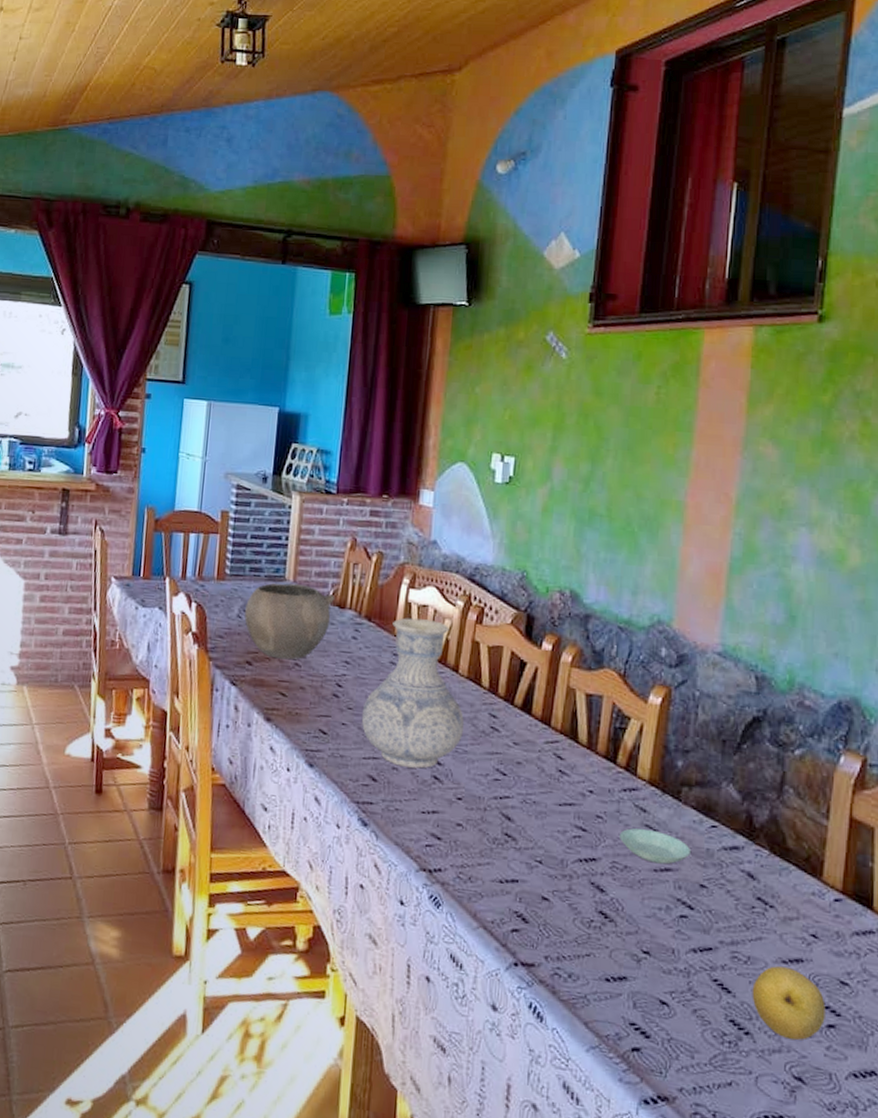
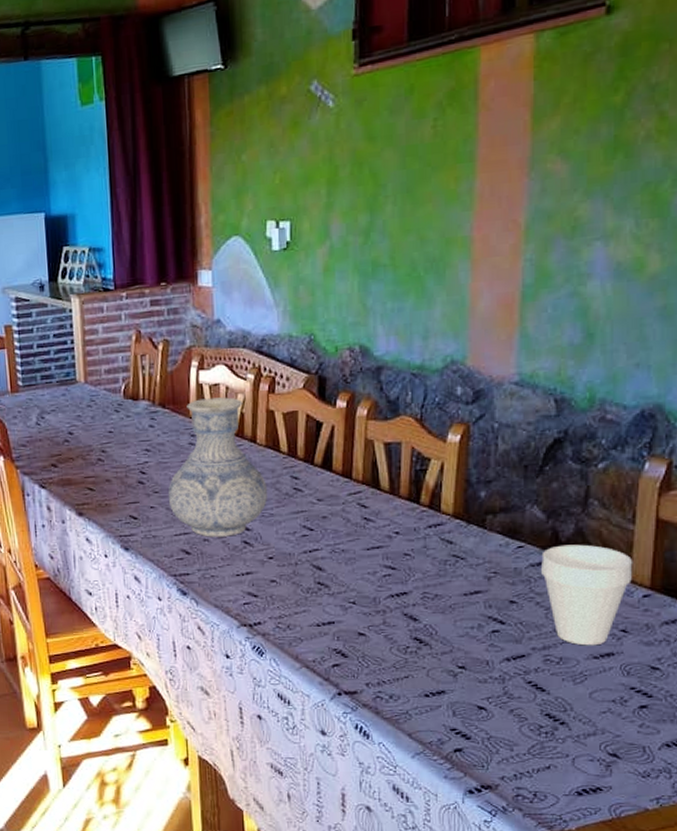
bowl: present [244,583,335,660] -> none [42,383,128,457]
saucer: present [620,828,692,865] -> none [428,558,500,588]
cup: none [734,830,826,949] -> present [541,544,633,646]
fruit: present [752,966,826,1041] -> none [565,662,637,724]

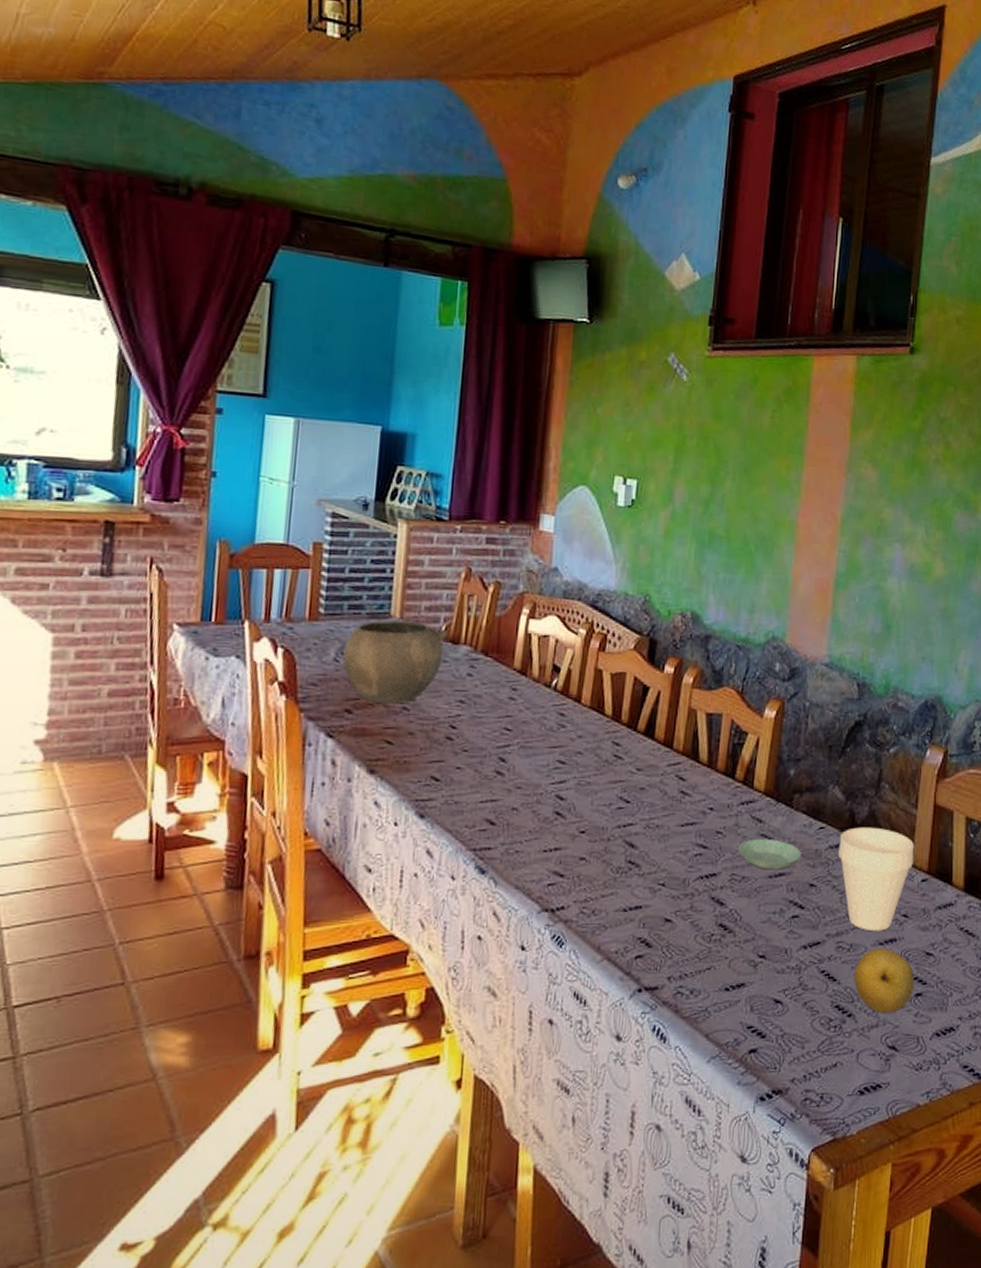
bowl: none [42,383,128,457] -> present [342,619,448,704]
vase: present [168,397,268,537] -> none [478,650,588,806]
saucer: none [428,558,500,588] -> present [738,838,802,870]
fruit: none [565,662,637,724] -> present [854,948,914,1014]

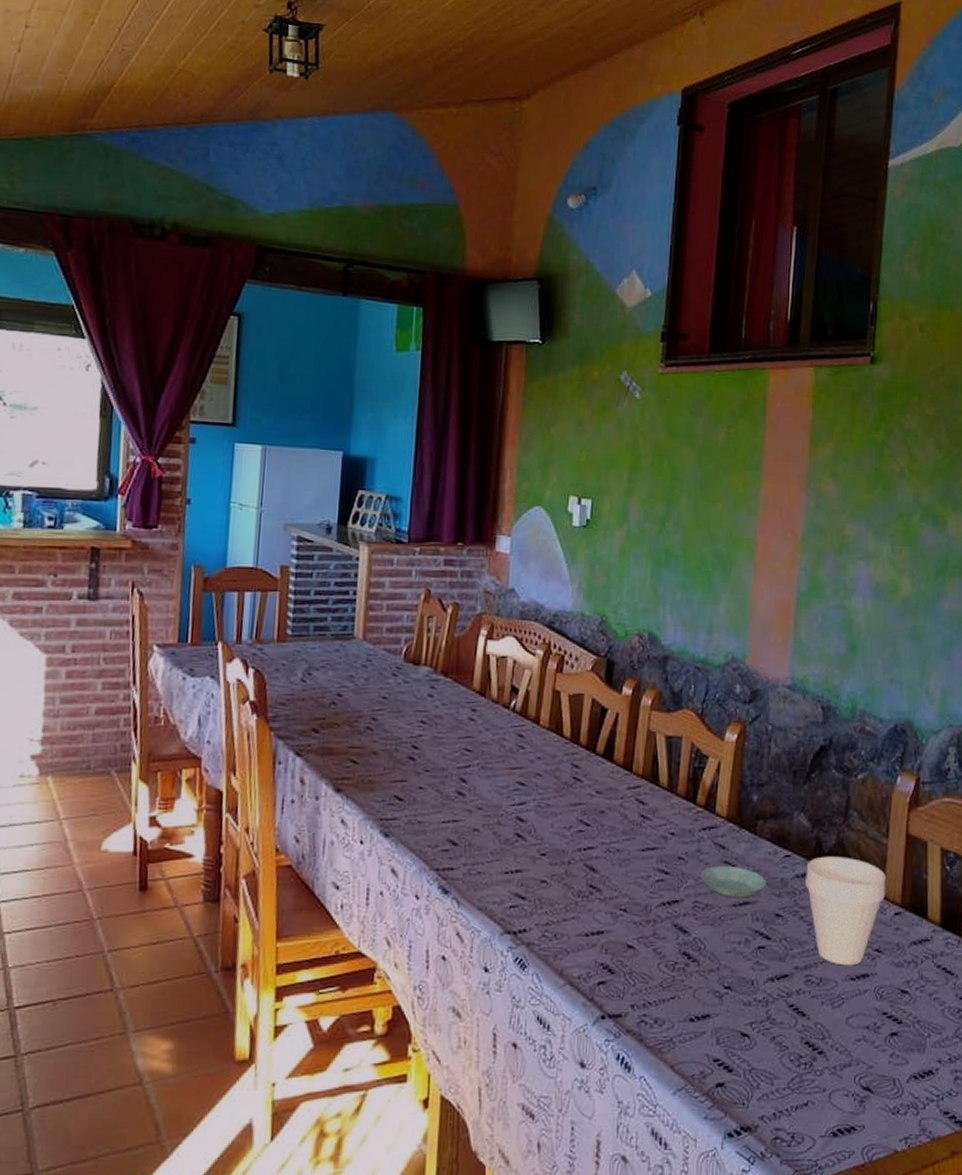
bowl: present [342,619,448,704] -> none [309,640,409,724]
fruit: present [854,948,914,1014] -> none [824,984,889,1053]

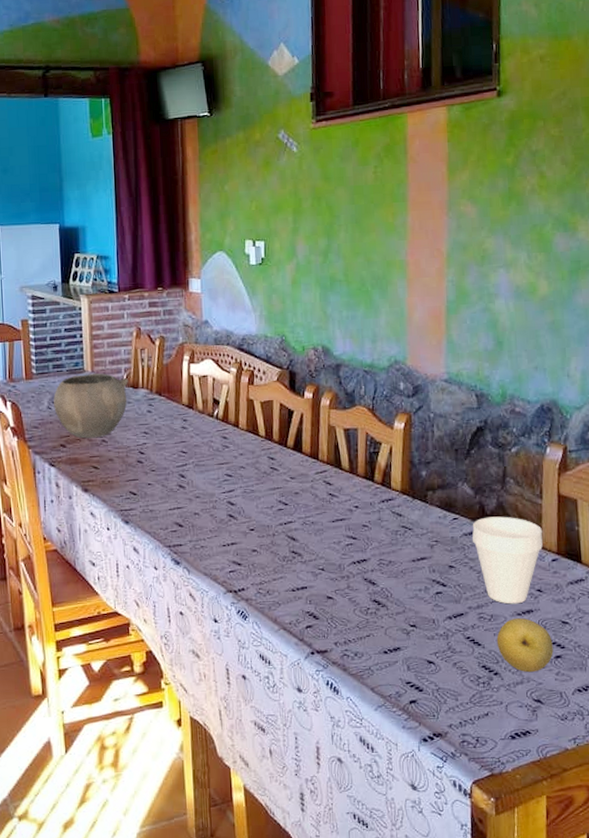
bowl: none [309,640,409,724] -> present [53,373,129,439]
saucer: present [701,865,768,898] -> none [383,529,440,555]
fruit: none [824,984,889,1053] -> present [496,618,553,673]

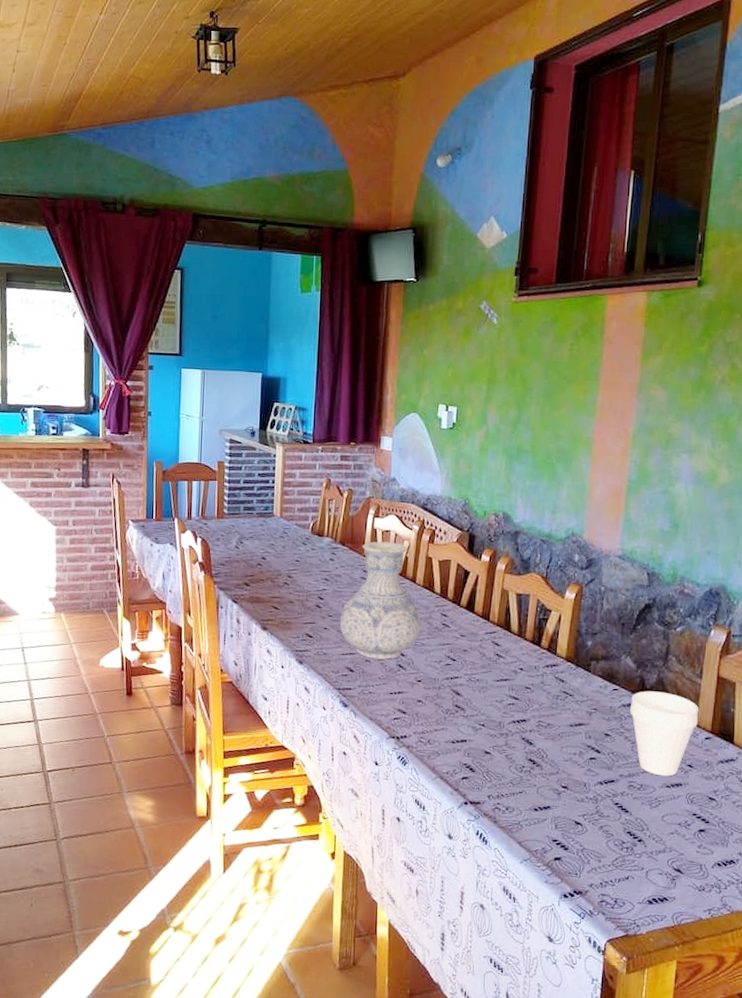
bowl: present [53,373,129,439] -> none [241,518,315,580]
vase: none [163,387,249,511] -> present [339,541,422,660]
fruit: present [496,618,553,673] -> none [643,790,698,843]

